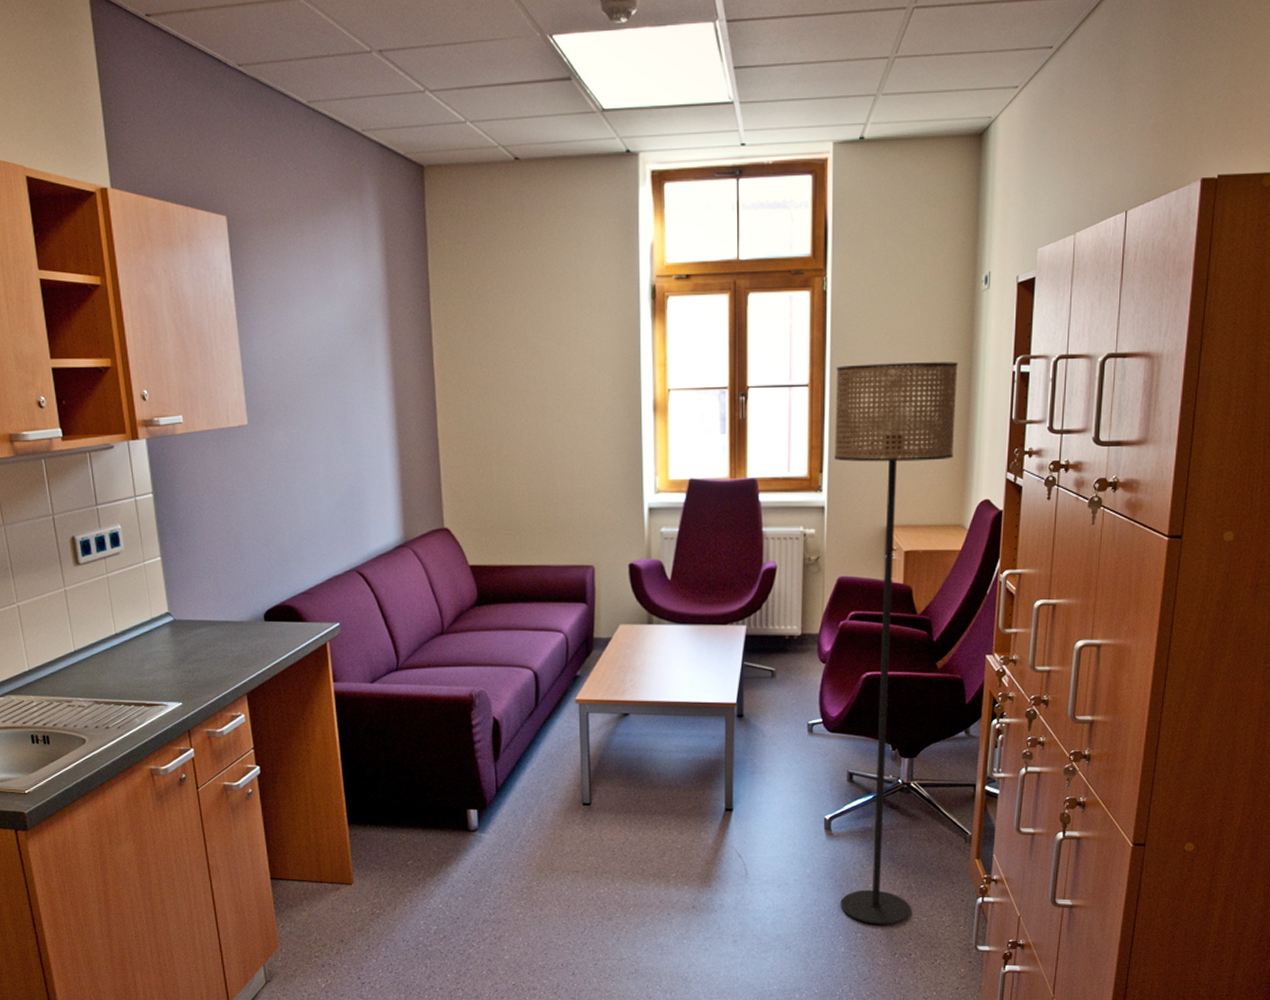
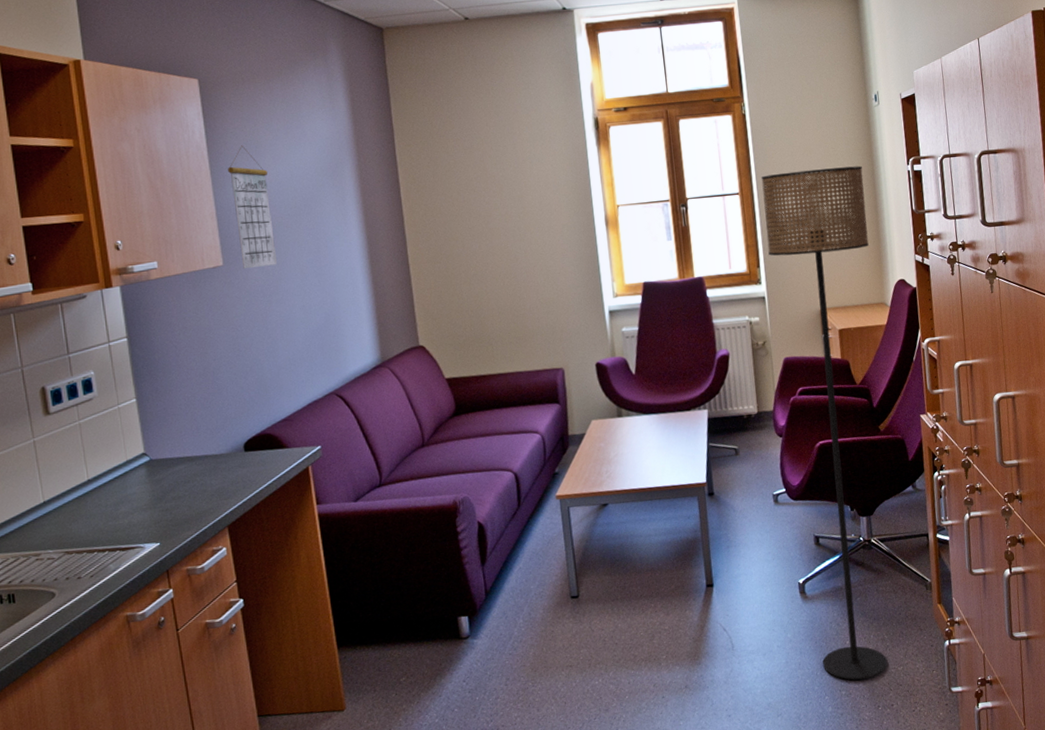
calendar: none [255,294,303,431] -> present [228,145,278,269]

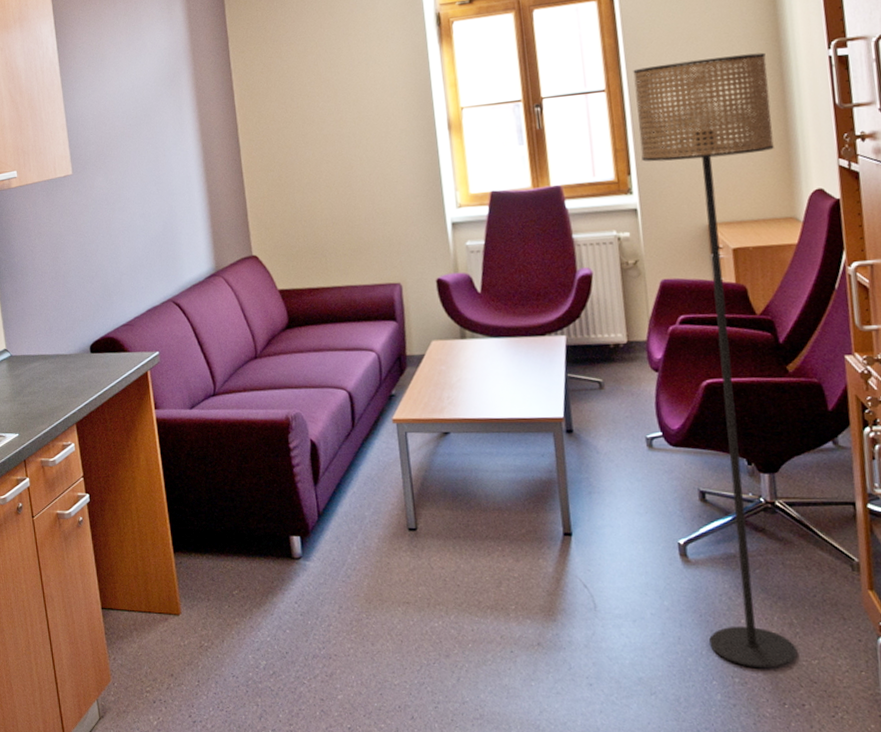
calendar: present [228,145,278,269] -> none [77,59,120,178]

